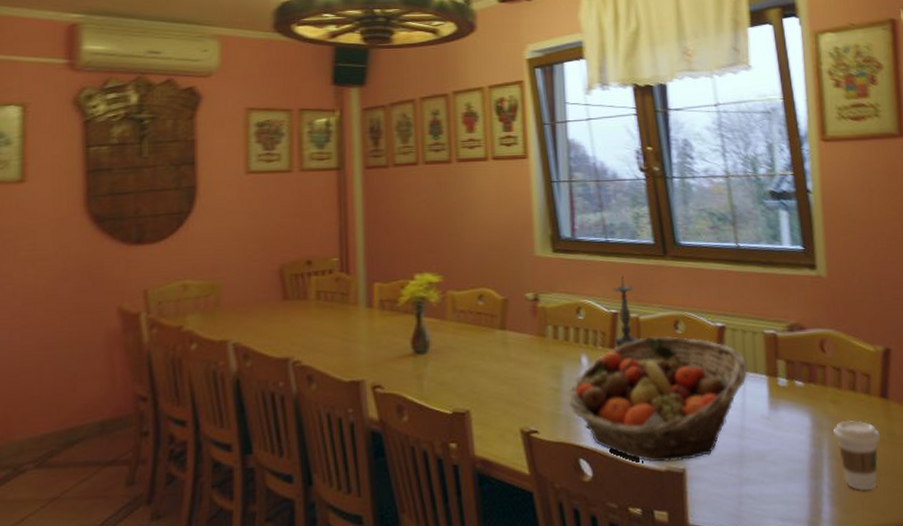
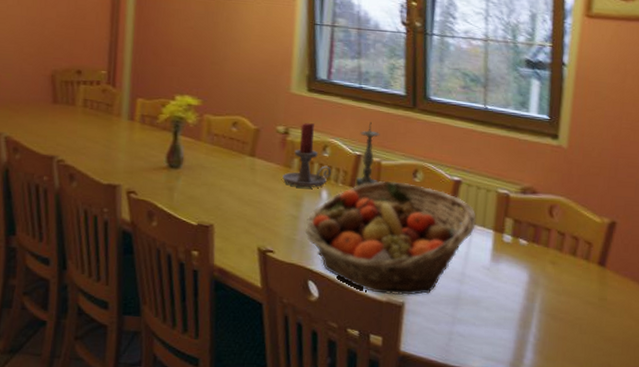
candle holder: none [537,286,589,357] -> present [282,123,332,188]
coffee cup: present [832,419,880,492] -> none [547,280,591,346]

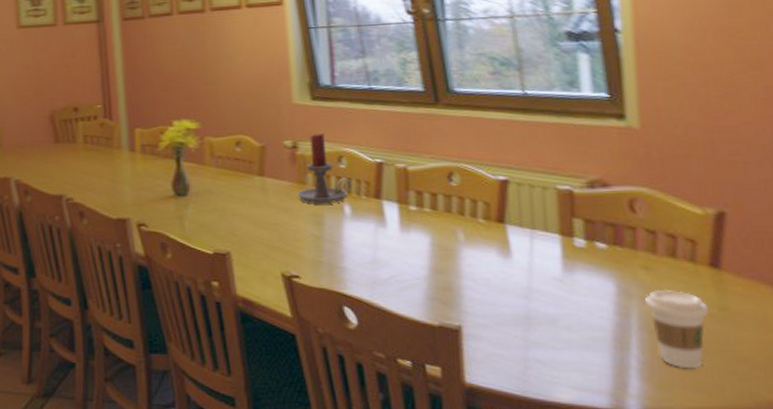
fruit basket: present [306,181,476,295] -> none [331,187,536,317]
candle holder: present [355,122,380,187] -> none [378,125,408,198]
coffee cup: none [547,280,591,346] -> present [644,289,708,369]

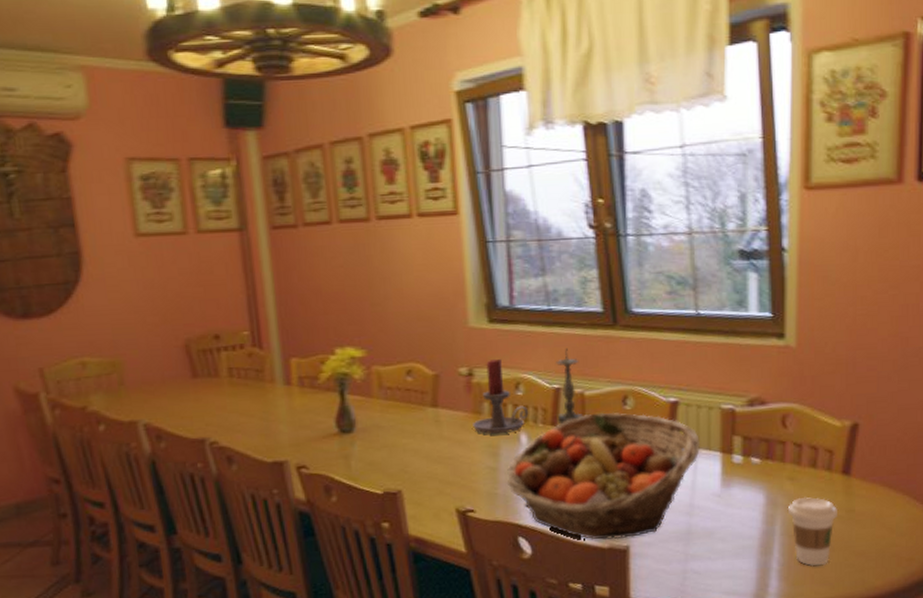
fruit basket: none [331,187,536,317] -> present [507,412,700,540]
candle holder: none [378,125,408,198] -> present [556,348,584,425]

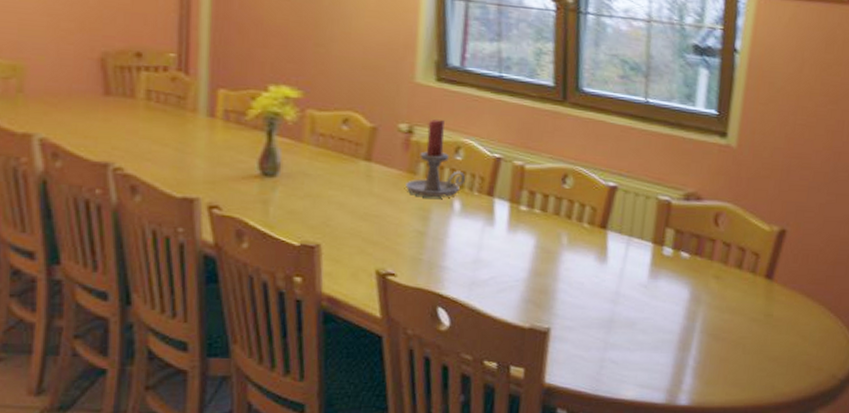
fruit basket: present [507,412,700,540] -> none [434,188,634,320]
candle holder: present [556,348,584,425] -> none [493,118,524,196]
coffee cup: present [787,496,837,567] -> none [709,296,757,367]

